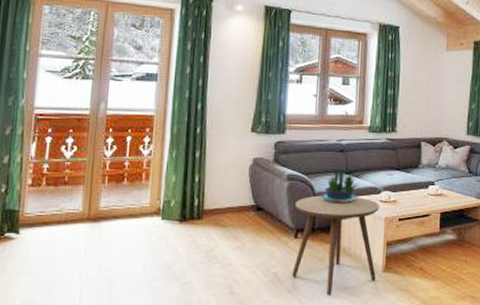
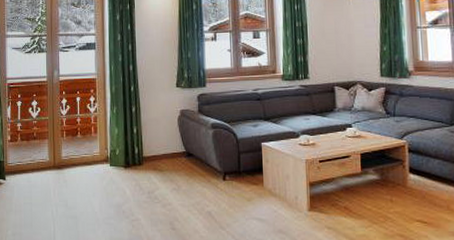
side table: present [291,195,380,295] -> none [220,141,302,232]
potted plant: present [321,170,361,202] -> none [243,117,279,147]

